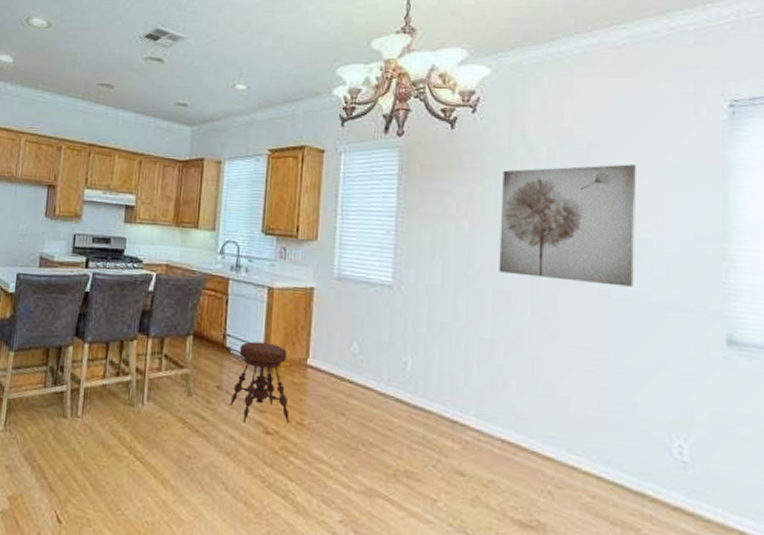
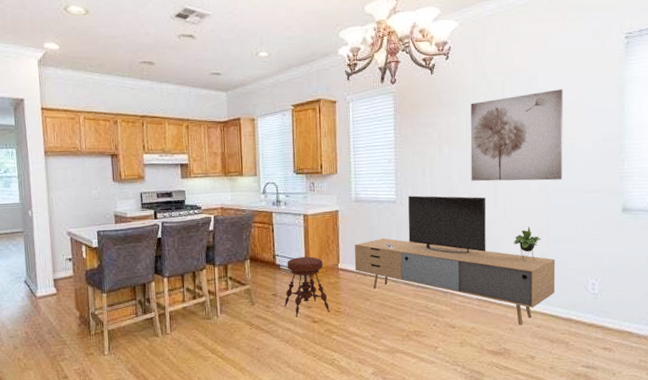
media console: none [328,281,621,490] -> present [354,195,556,325]

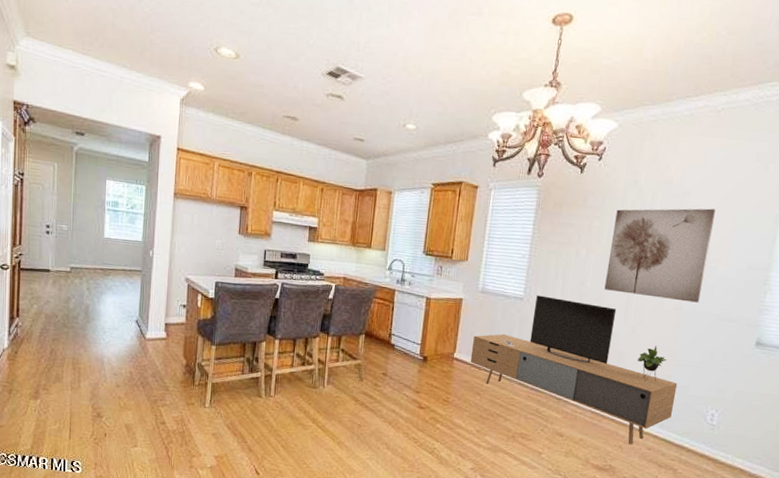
stool: present [284,256,331,318] -> none [393,339,439,401]

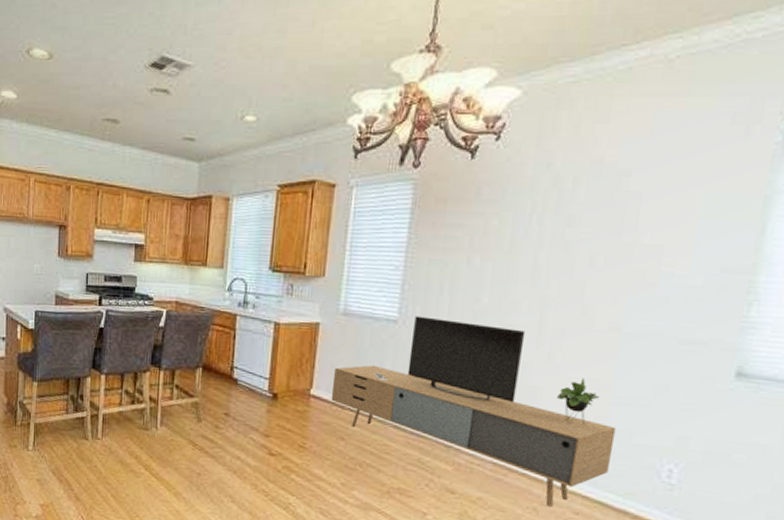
wall art: present [604,208,716,303] -> none [507,193,669,321]

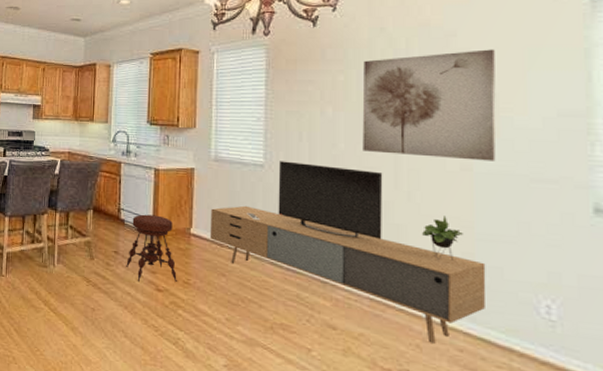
stool: none [237,373,293,447] -> present [126,214,178,283]
wall art: none [507,193,669,321] -> present [362,49,496,161]

